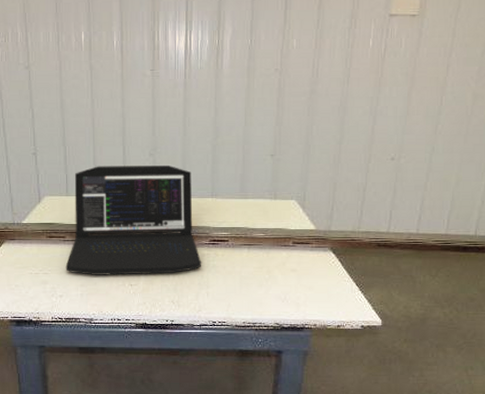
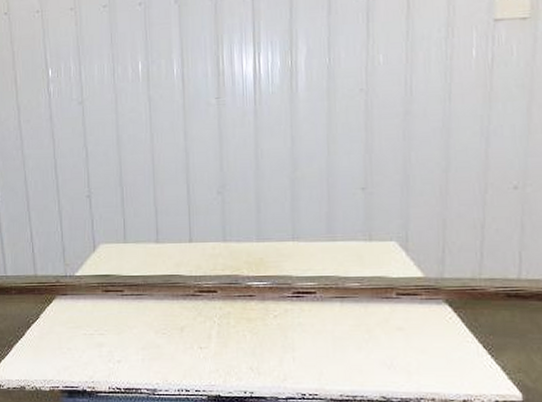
laptop: present [65,166,202,275] -> none [124,205,285,336]

